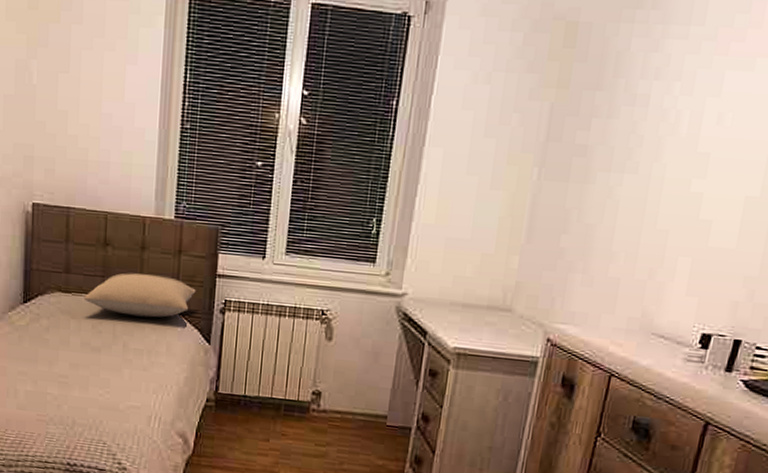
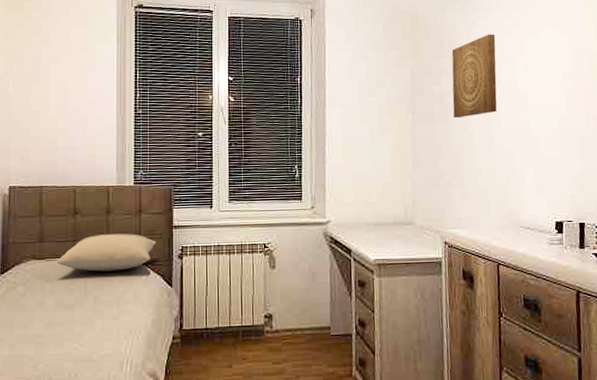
wall art: none [596,61,686,181] -> present [451,34,497,119]

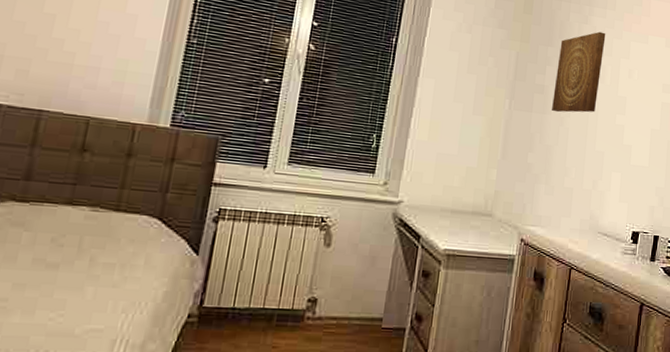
pillow: present [57,233,156,272] -> none [45,180,187,229]

